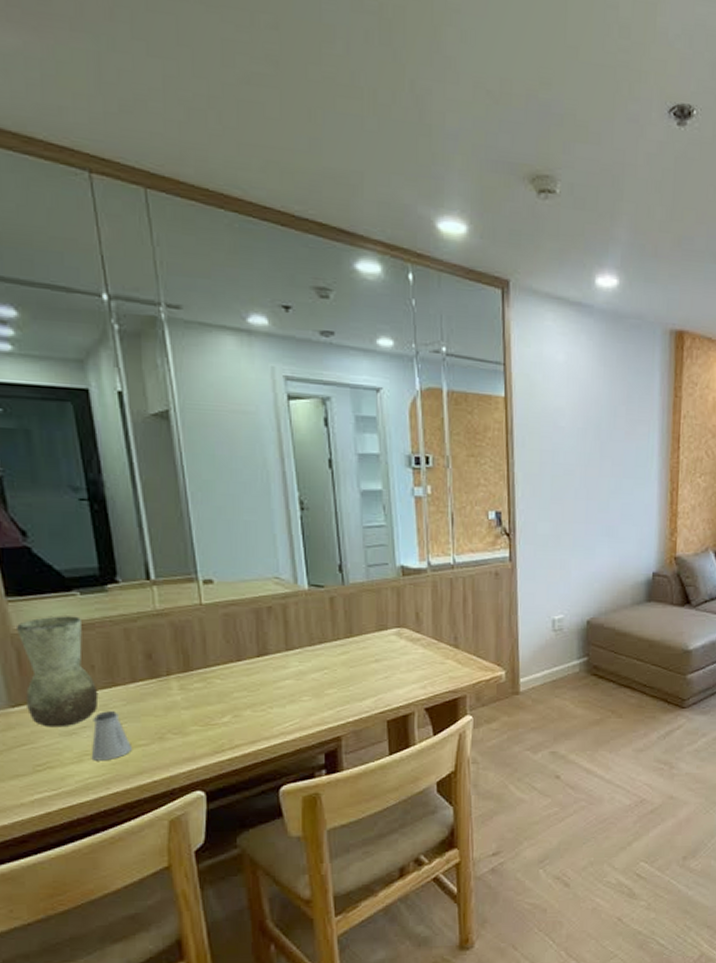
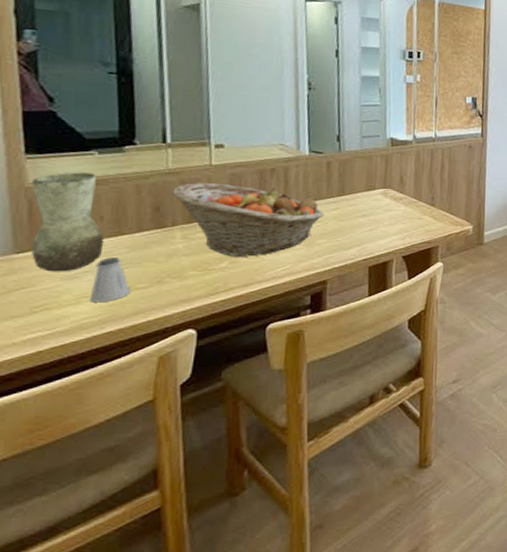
fruit basket: none [162,625,332,711] -> present [171,183,325,258]

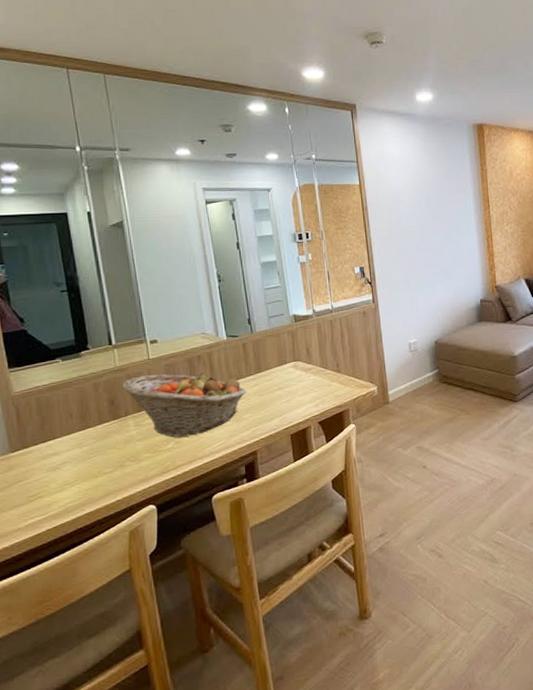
vase: present [31,172,104,272] -> none [15,378,76,466]
saltshaker: present [89,257,131,303] -> none [70,448,100,489]

